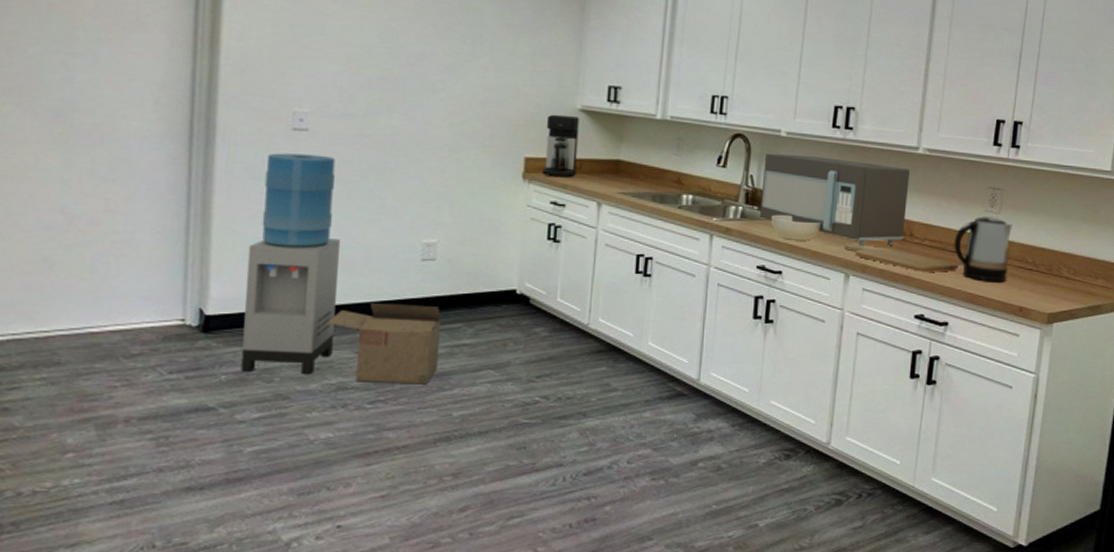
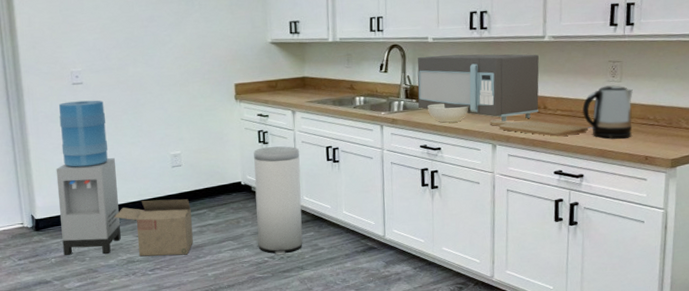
pedal bin: none [528,247,602,395] -> present [253,146,303,256]
coffee maker: present [542,114,579,178] -> none [247,48,274,95]

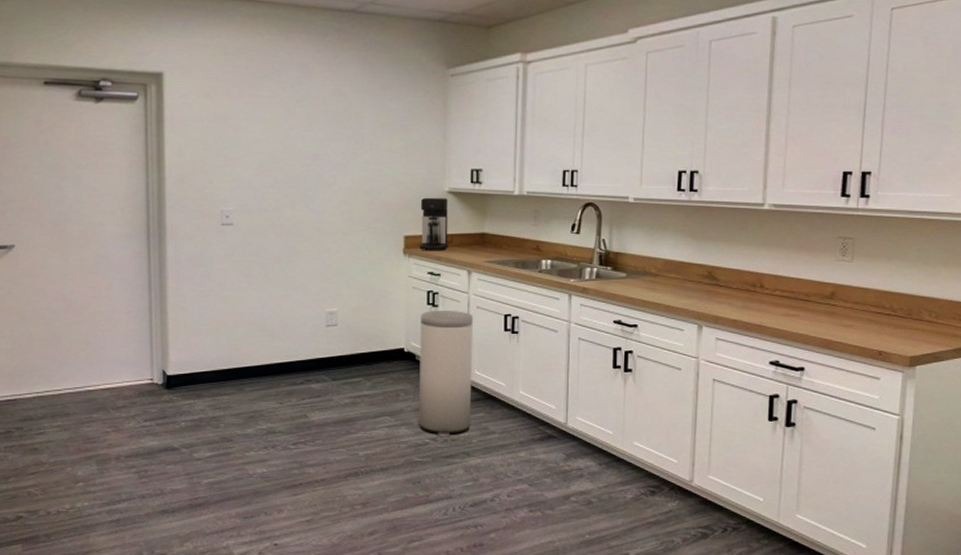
water cooler: present [56,100,121,255] -> none [195,244,262,421]
cardboard box: present [114,199,193,257] -> none [256,363,345,429]
coffee maker: none [247,48,274,95] -> present [419,197,448,251]
microwave: present [417,54,539,122] -> none [613,218,757,300]
bowl: present [427,103,469,123] -> none [624,273,673,296]
chopping board: present [490,119,588,137] -> none [697,296,812,320]
kettle: present [582,85,633,139] -> none [806,265,866,328]

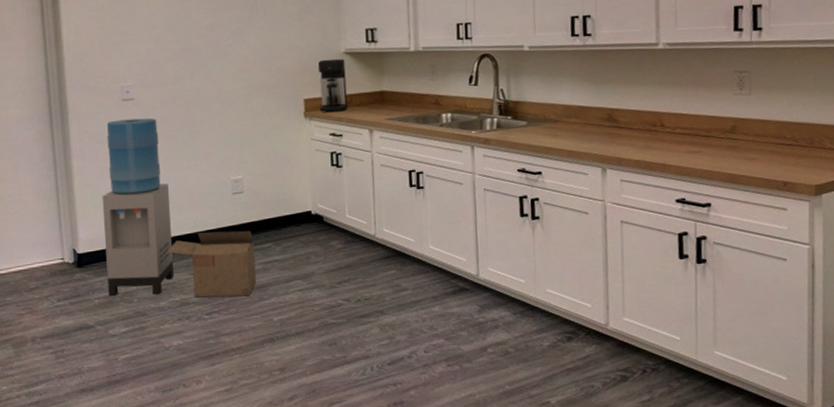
water cooler: none [195,244,262,421] -> present [102,118,174,296]
cardboard box: none [256,363,345,429] -> present [166,231,256,298]
pedal bin: present [419,311,474,438] -> none [325,170,383,298]

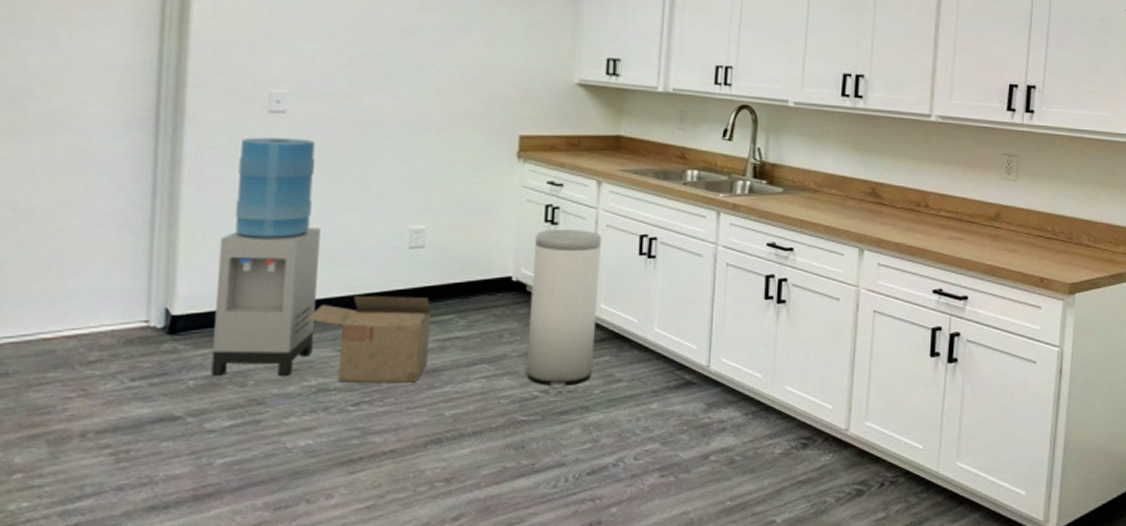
coffee maker: present [318,59,348,112] -> none [538,89,577,156]
pedal bin: none [325,170,383,298] -> present [526,230,603,389]

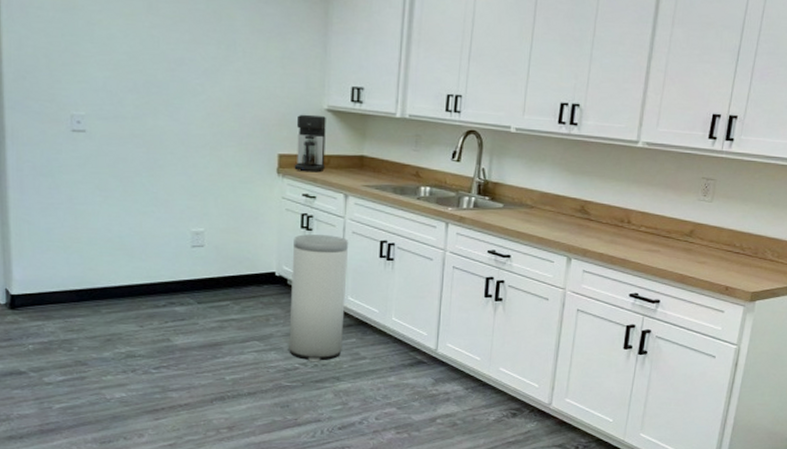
water cooler: present [211,137,320,376] -> none [42,152,120,344]
cardboard box: present [305,296,432,383] -> none [113,284,212,353]
coffee maker: none [538,89,577,156] -> present [294,114,326,173]

